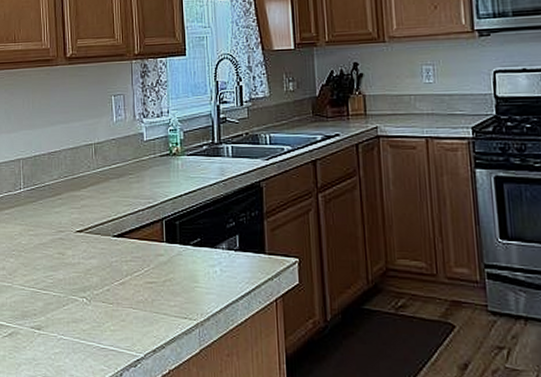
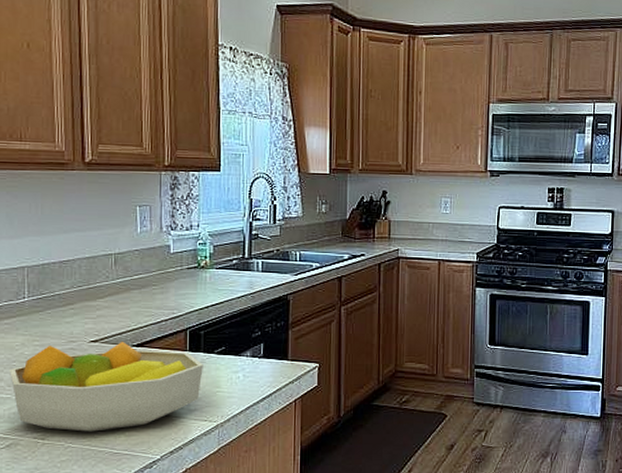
fruit bowl: none [10,231,180,325] -> present [10,341,203,432]

